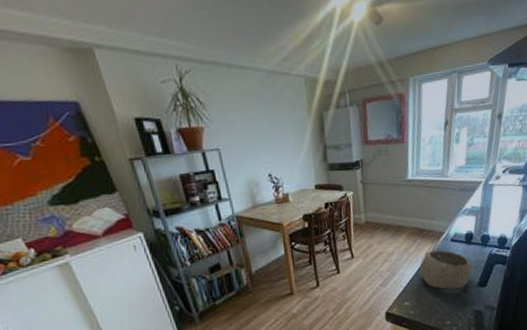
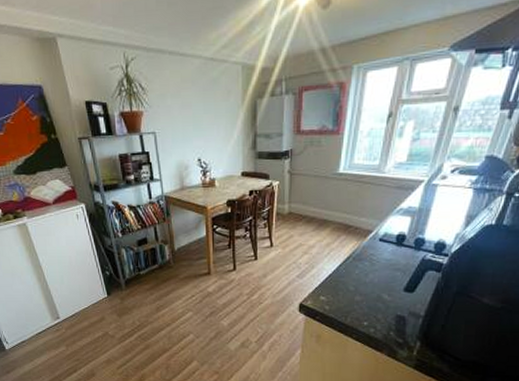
bowl: present [419,249,472,289] -> none [339,248,400,290]

